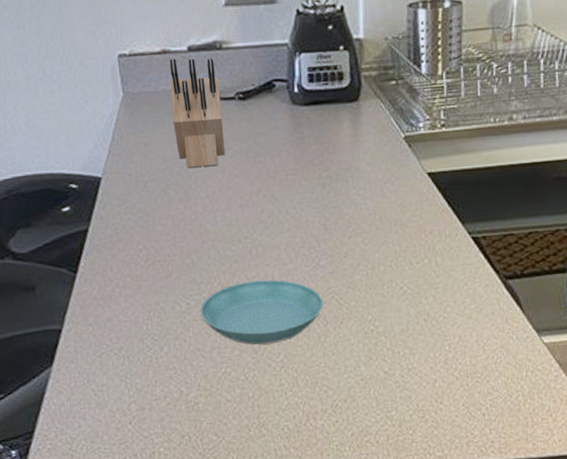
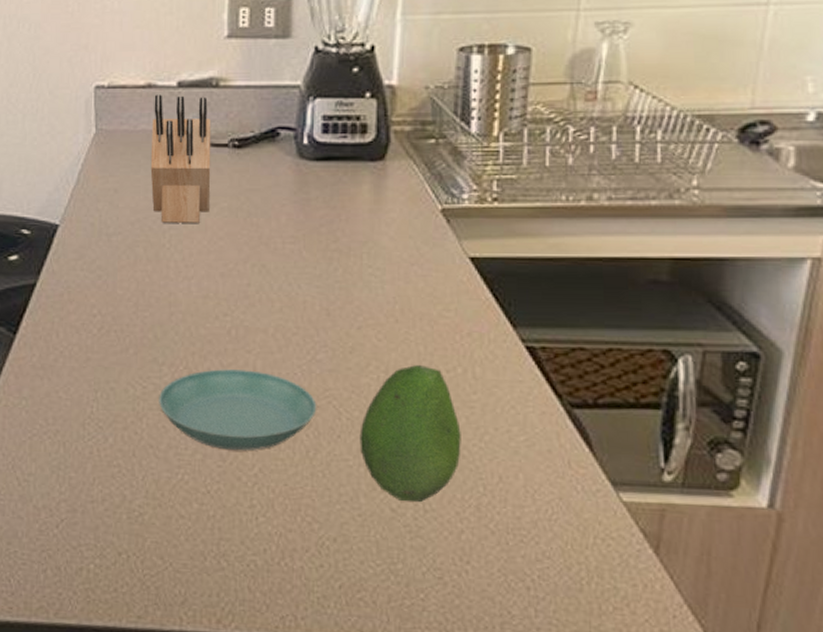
fruit: none [357,260,431,365] -> present [359,364,461,503]

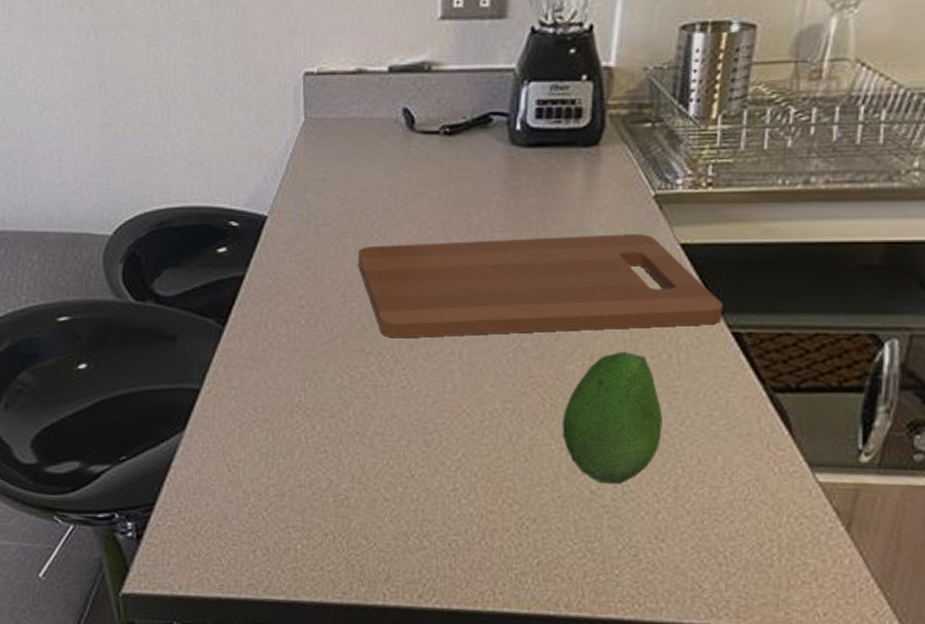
knife block: present [150,94,211,223] -> none [359,80,423,213]
cutting board: none [150,247,515,349] -> present [358,234,723,339]
saucer: present [159,369,317,451] -> none [365,358,521,437]

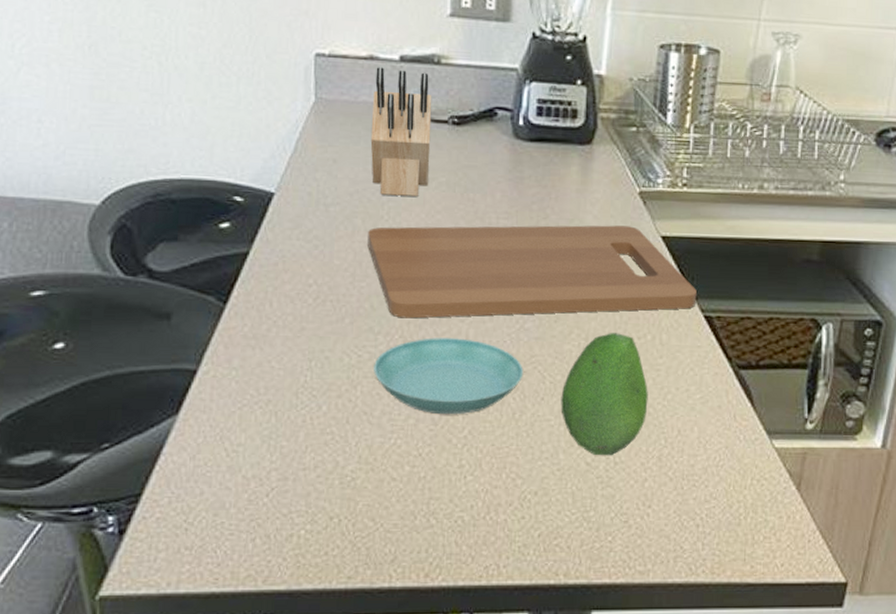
knife block: none [359,80,423,213] -> present [370,67,432,196]
saucer: none [365,358,521,437] -> present [374,338,524,415]

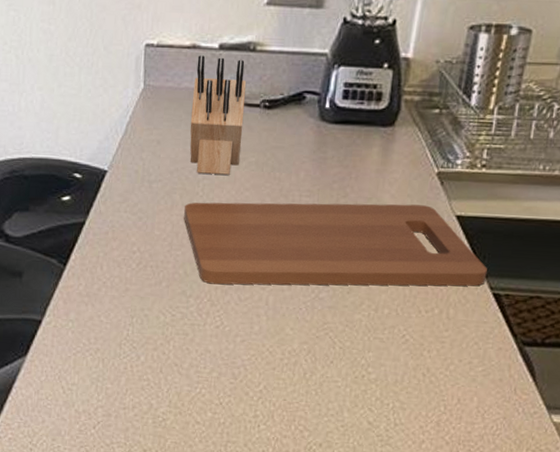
saucer: present [374,338,524,415] -> none [184,302,316,372]
fruit: present [560,332,648,456] -> none [348,305,432,418]

